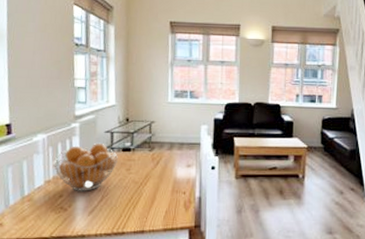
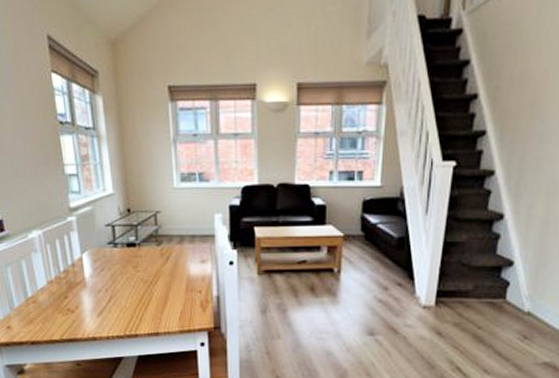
fruit basket: present [52,144,118,191] -> none [52,239,123,292]

